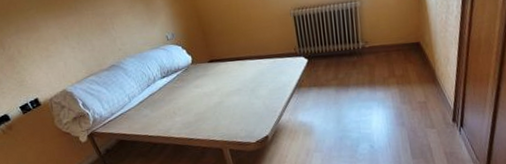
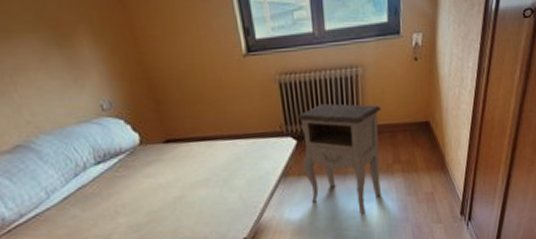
nightstand: none [308,30,379,119] -> present [297,103,381,214]

